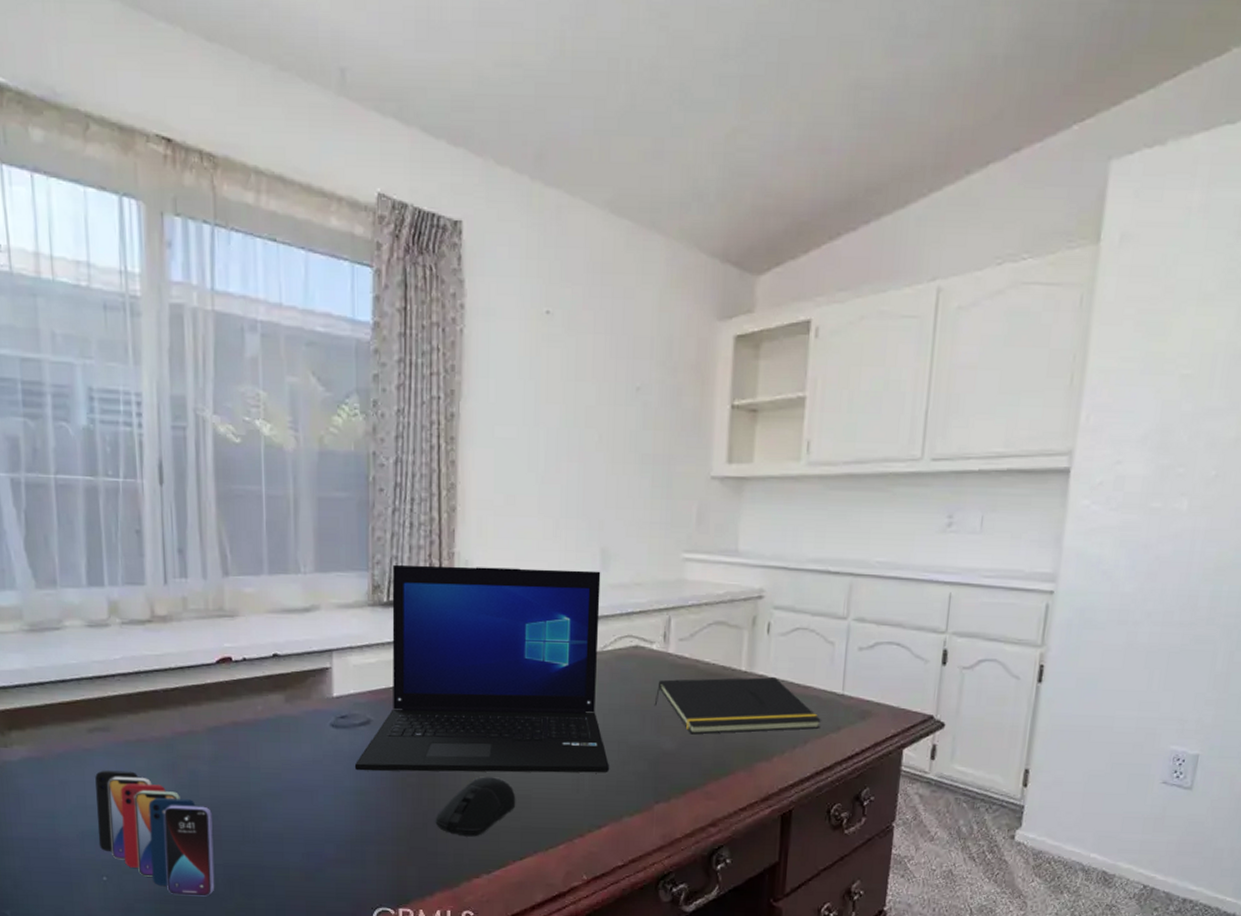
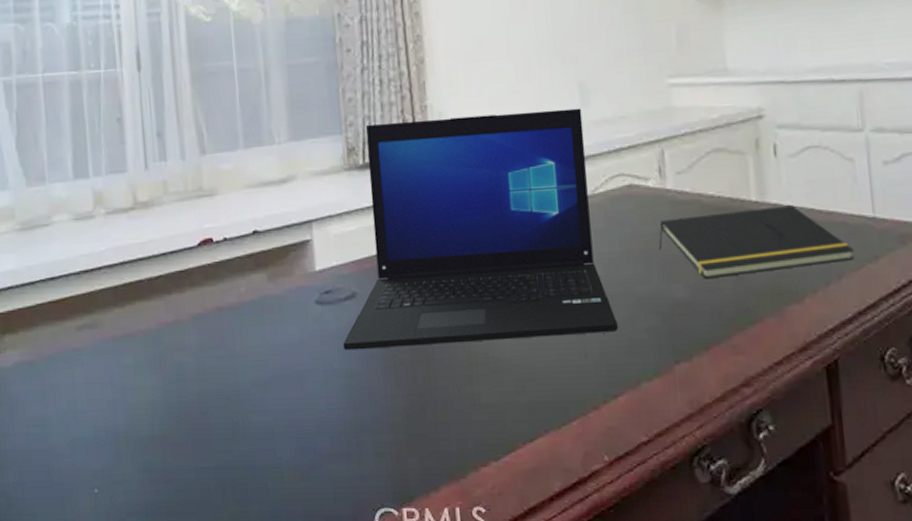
smartphone: present [95,770,215,897] -> none [84,369,207,506]
computer mouse: present [435,777,516,837] -> none [433,346,519,418]

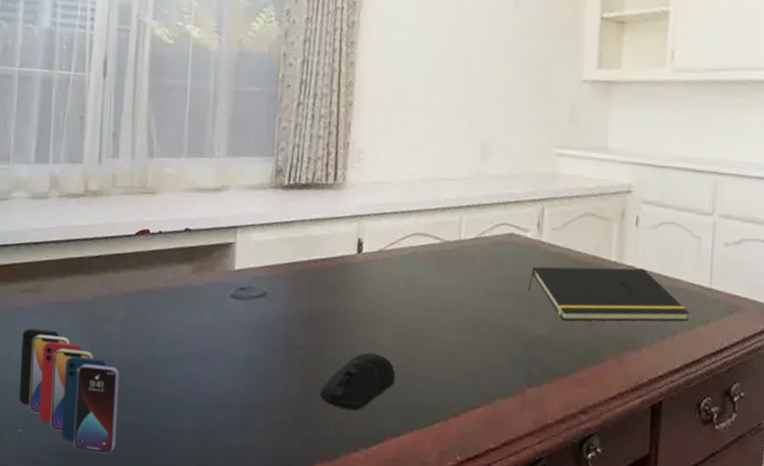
smartphone: none [84,369,207,506] -> present [18,328,120,454]
laptop: present [342,108,618,351] -> none [249,151,484,355]
computer mouse: none [433,346,519,418] -> present [319,352,396,411]

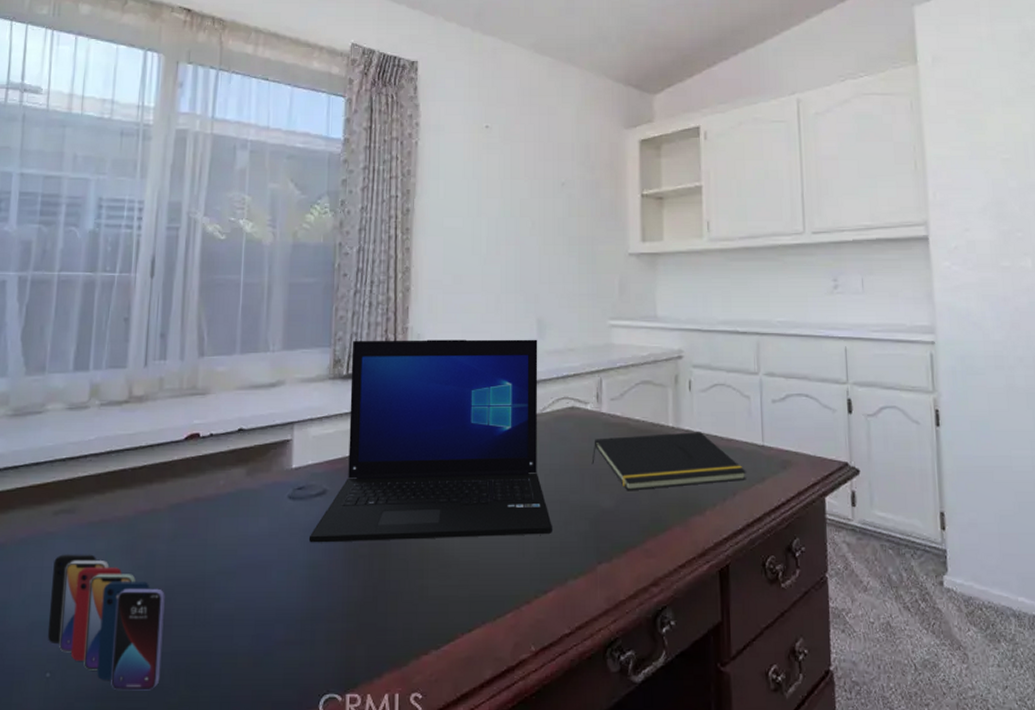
laptop: none [249,151,484,355] -> present [308,339,552,543]
computer mouse: present [319,352,396,411] -> none [385,543,464,609]

